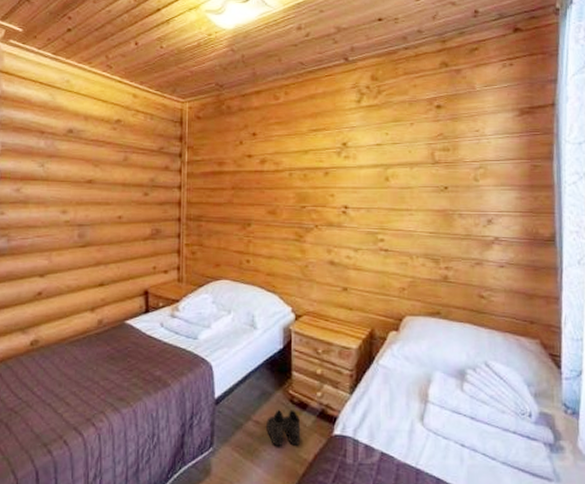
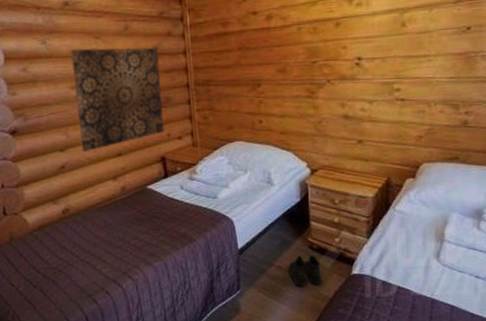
wall art: none [63,174,155,280] -> present [70,47,165,153]

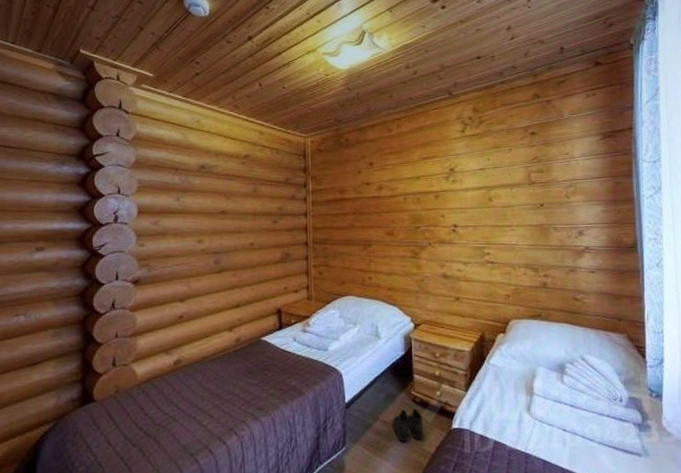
wall art: present [70,47,165,153] -> none [201,206,283,304]

